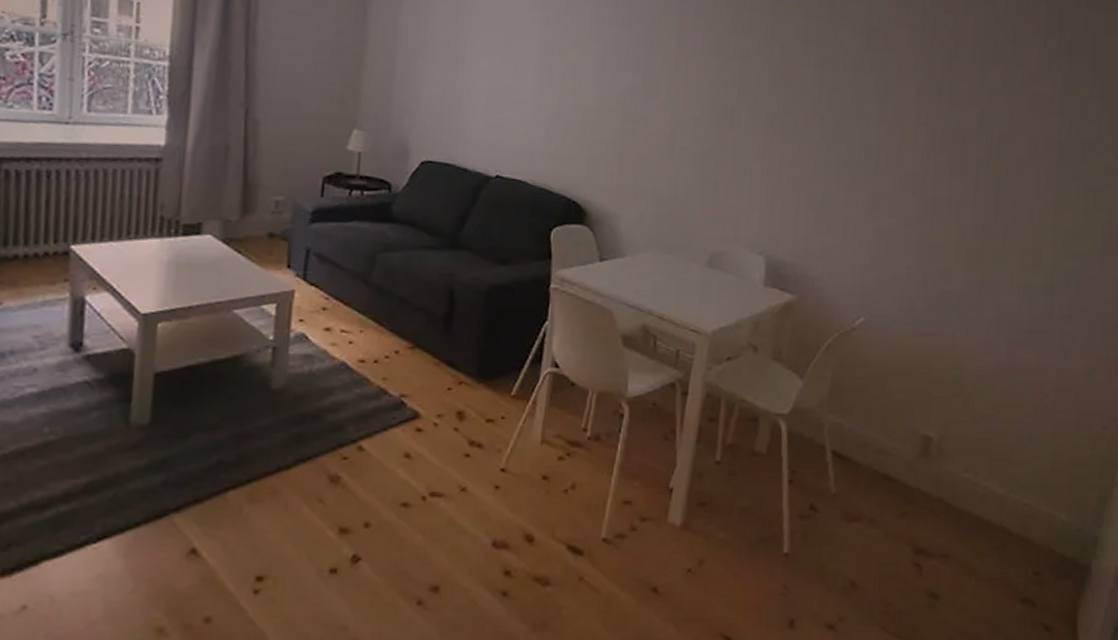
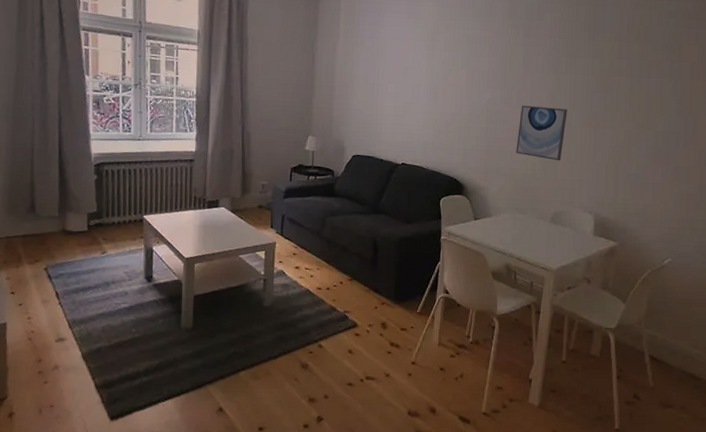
wall art: none [662,99,735,181] -> present [516,105,568,161]

